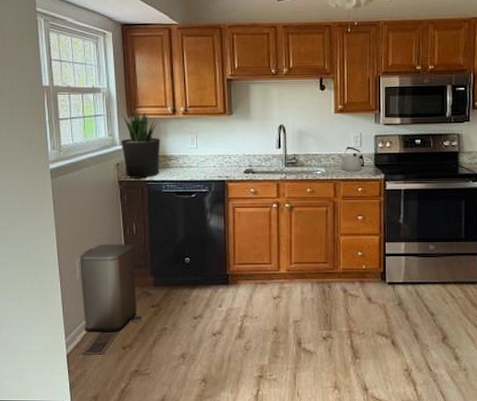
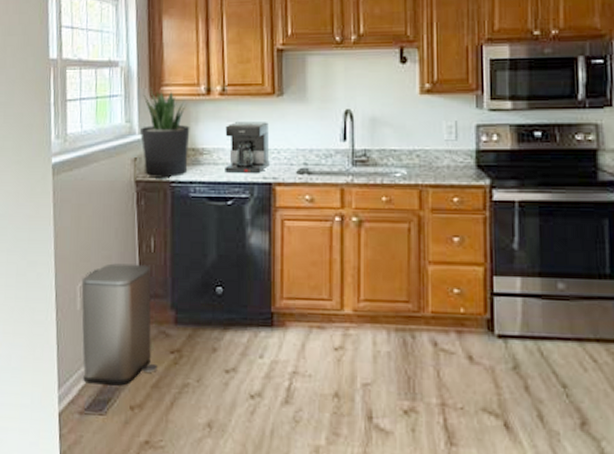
coffee maker: none [188,134,223,175] -> present [225,121,270,174]
kettle: present [338,146,365,172] -> none [425,139,463,174]

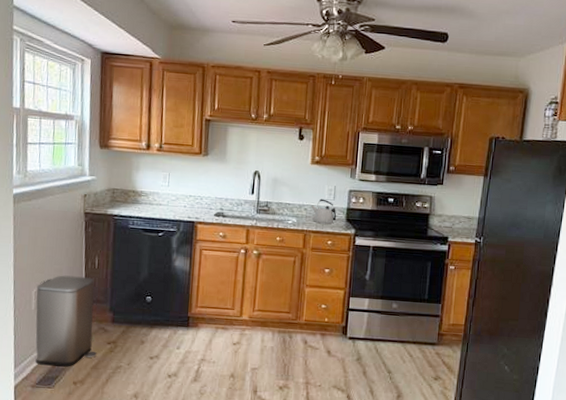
planter: present [140,87,190,178] -> none [90,139,132,213]
coffee maker: present [225,121,270,174] -> none [158,172,195,214]
kettle: none [425,139,463,174] -> present [311,198,337,224]

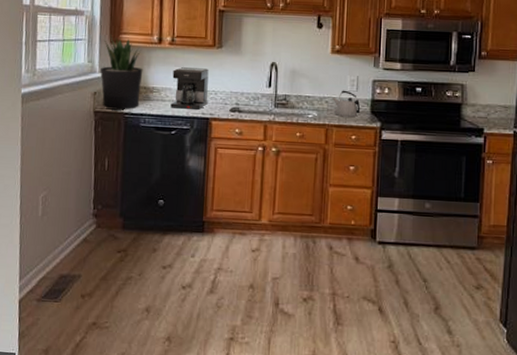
pedal bin: present [34,275,97,367] -> none [41,178,106,279]
planter: none [90,139,132,213] -> present [100,34,143,111]
coffee maker: none [158,172,195,214] -> present [170,66,209,111]

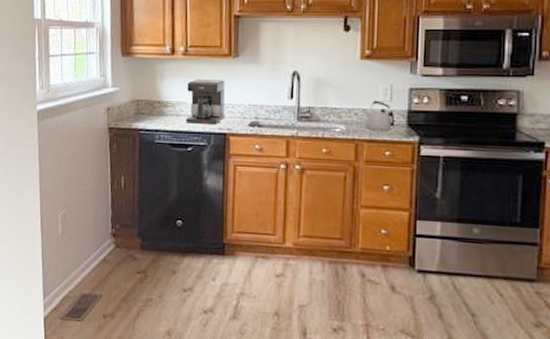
planter: present [100,34,143,111] -> none [113,46,156,126]

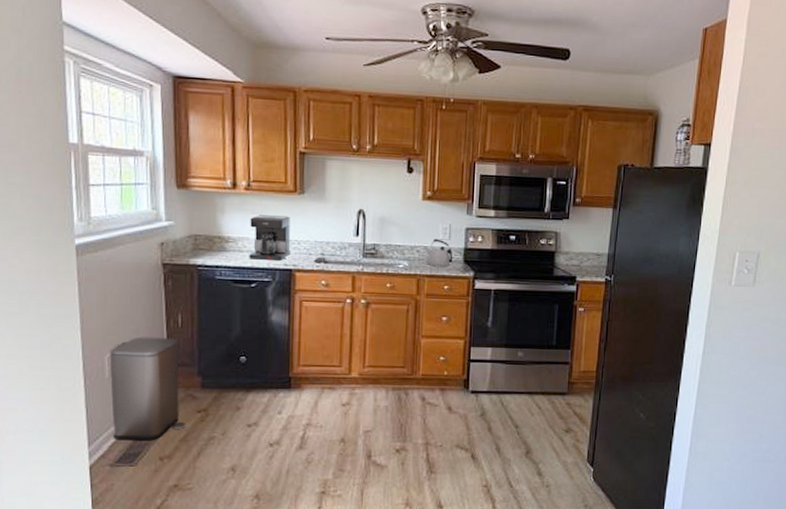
pedal bin: none [62,197,126,298] -> present [109,337,185,441]

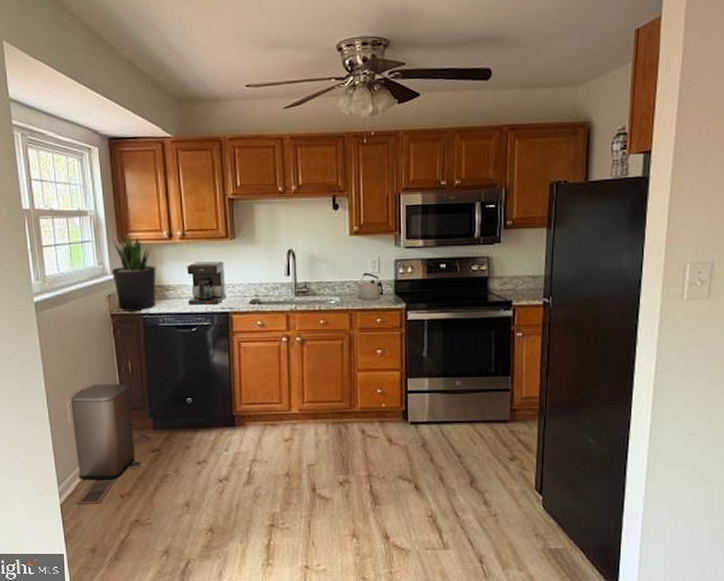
planter: none [167,178,216,262] -> present [112,233,156,312]

